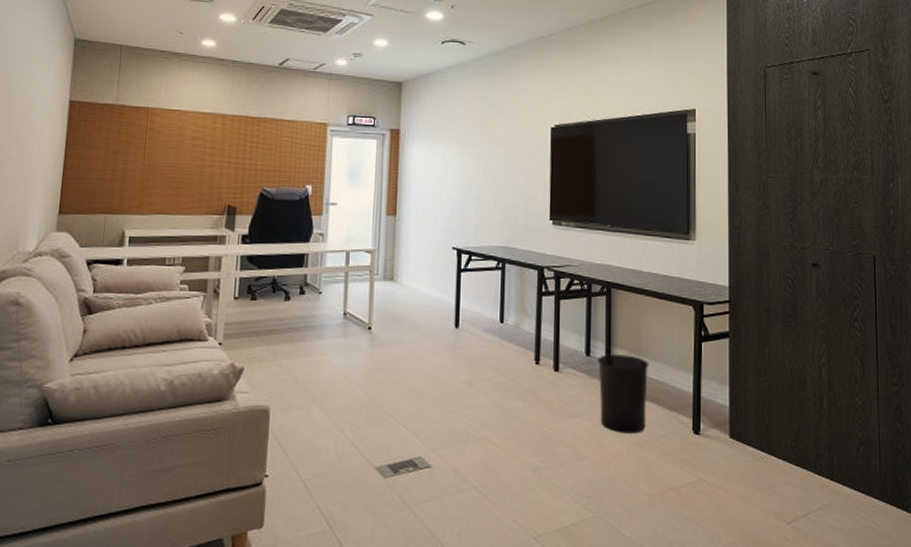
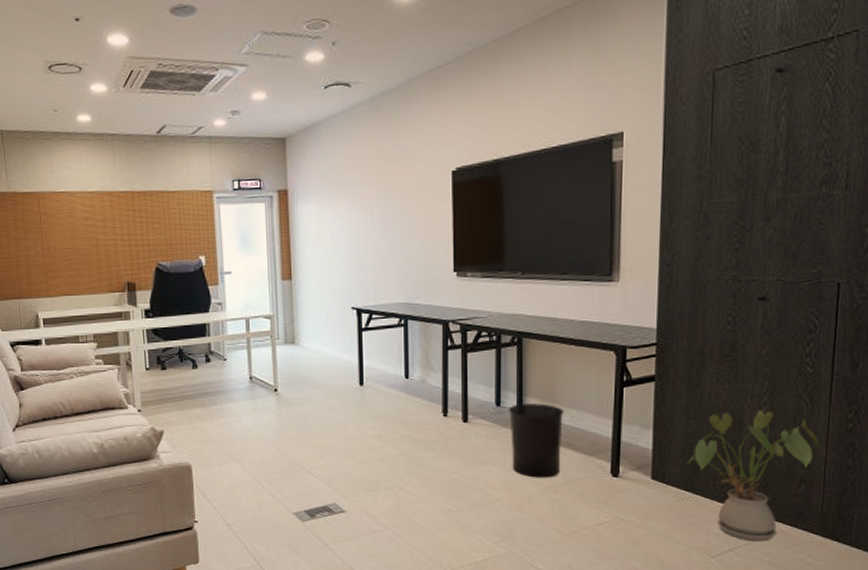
house plant: none [761,371,873,506] -> present [687,410,820,541]

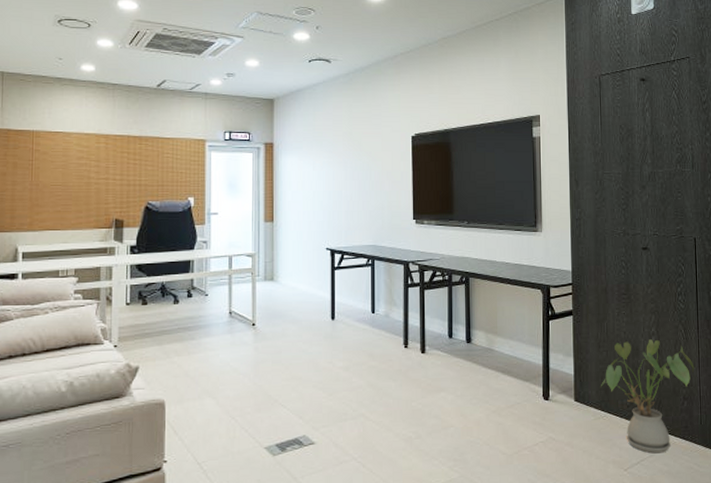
waste bin: present [508,403,565,478] -> none [458,335,505,403]

